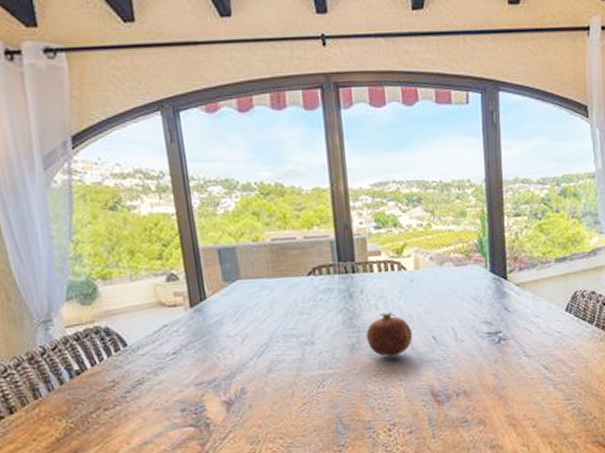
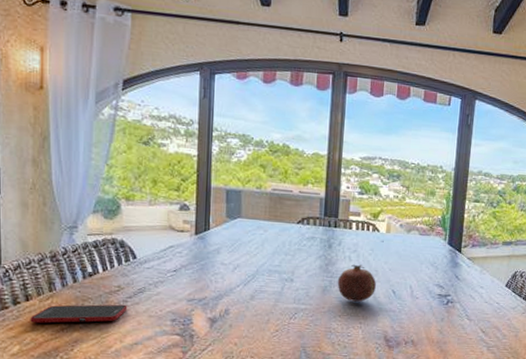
cell phone: none [18,401,128,438] -> present [30,304,128,323]

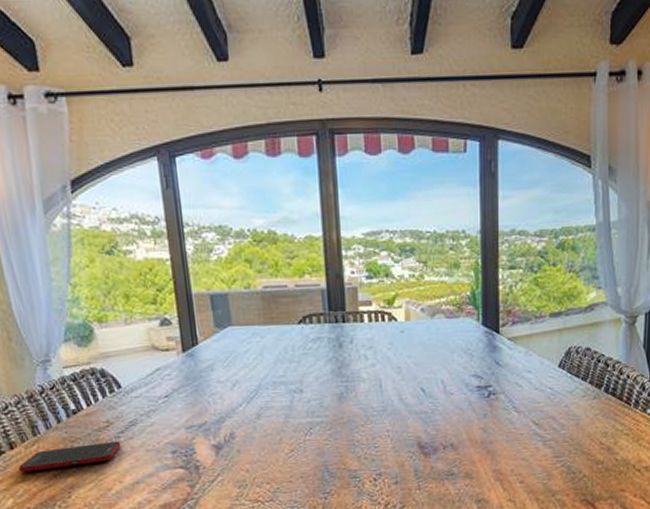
fruit: present [337,264,376,302] -> none [354,363,401,407]

